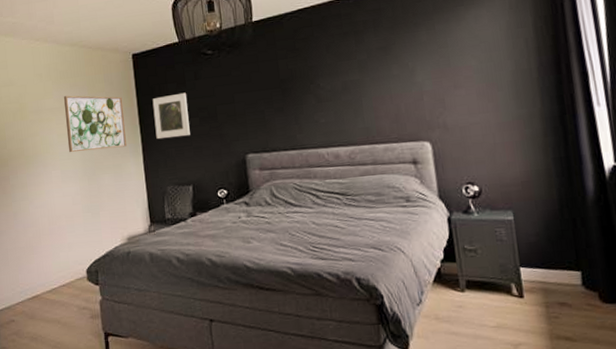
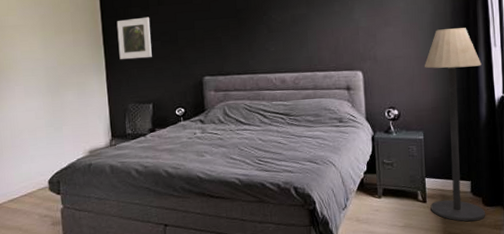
wall art: present [64,95,127,152] -> none [28,13,91,69]
floor lamp: none [507,85,606,323] -> present [424,28,486,222]

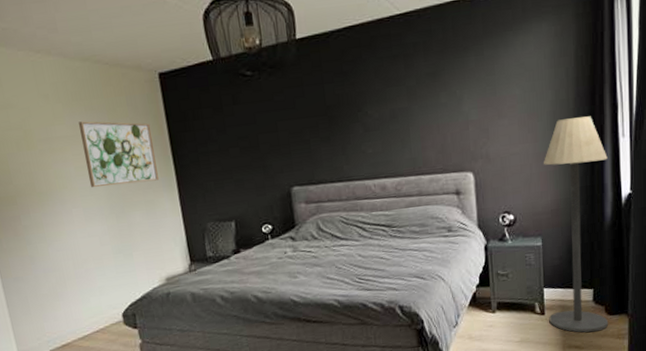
wall art: none [28,13,91,69] -> present [79,121,160,187]
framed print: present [116,17,152,60] -> none [185,119,230,172]

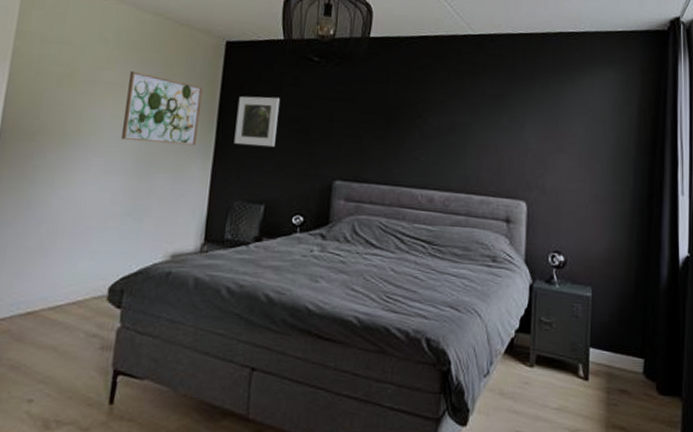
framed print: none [185,119,230,172] -> present [234,96,280,148]
floor lamp: present [543,116,609,333] -> none [593,165,666,413]

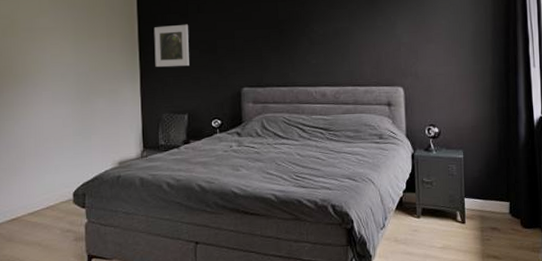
wall art: present [120,71,204,146] -> none [60,16,125,75]

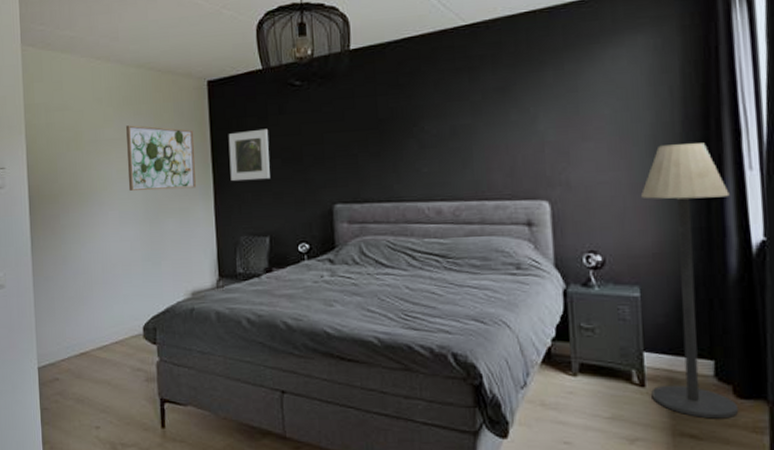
wall art: none [60,16,125,75] -> present [126,125,197,191]
floor lamp: none [464,47,524,244] -> present [640,143,739,419]

